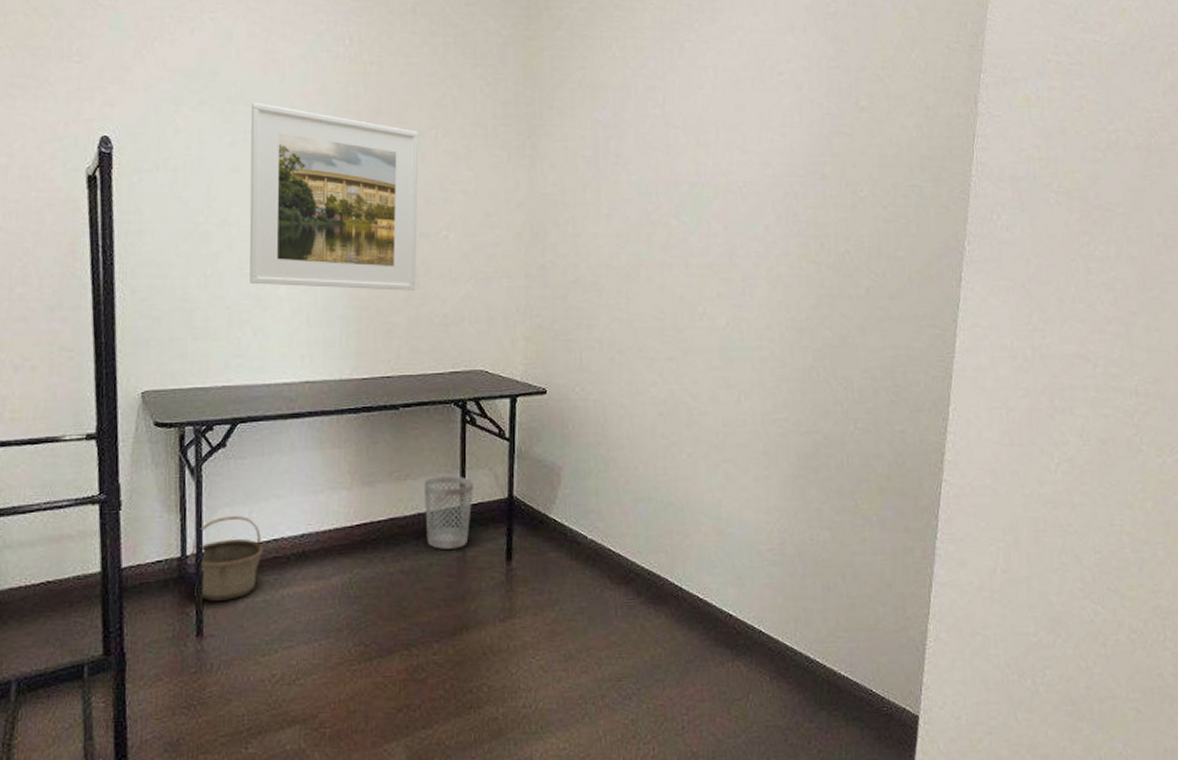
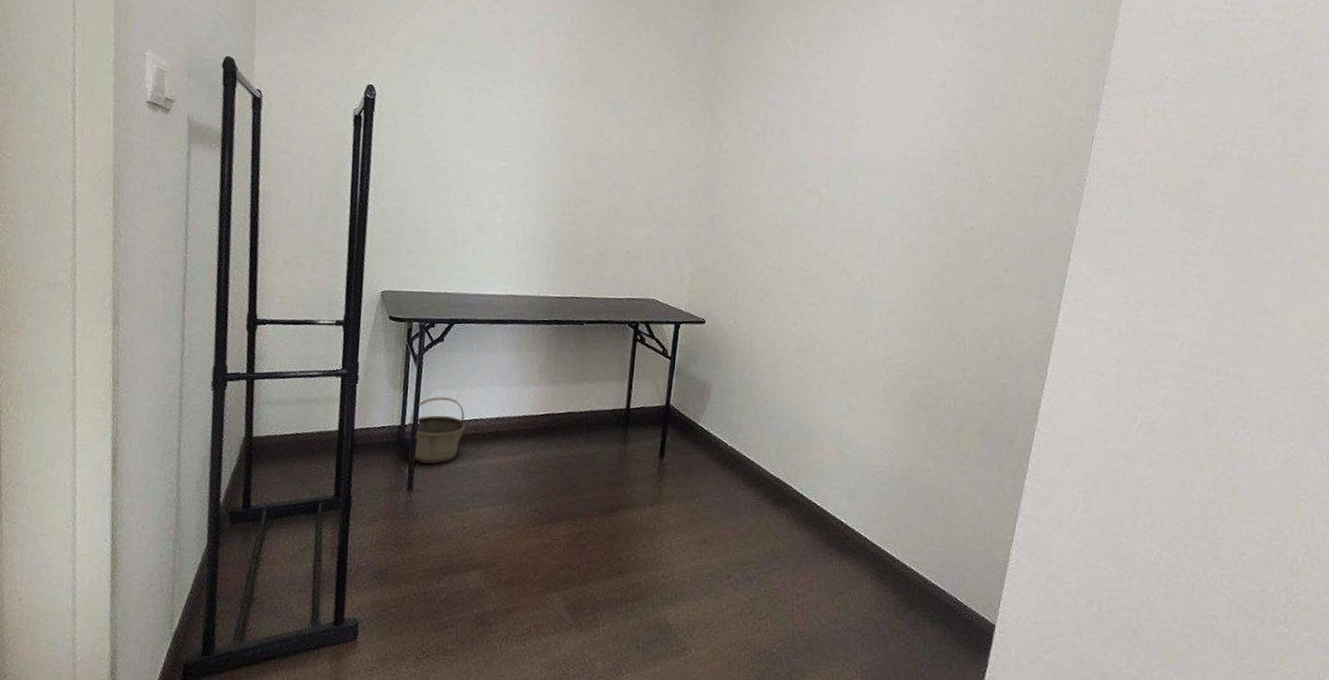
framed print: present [249,102,419,291] -> none [473,66,620,229]
wastebasket: present [423,475,473,549] -> none [596,382,638,443]

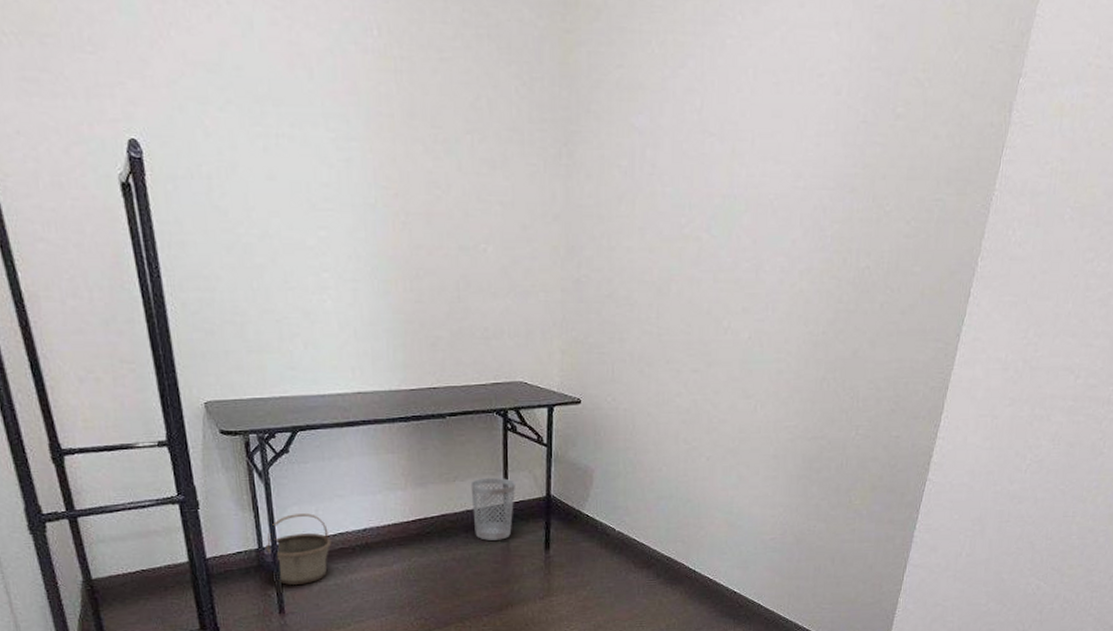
wastebasket: none [596,382,638,443] -> present [470,477,515,540]

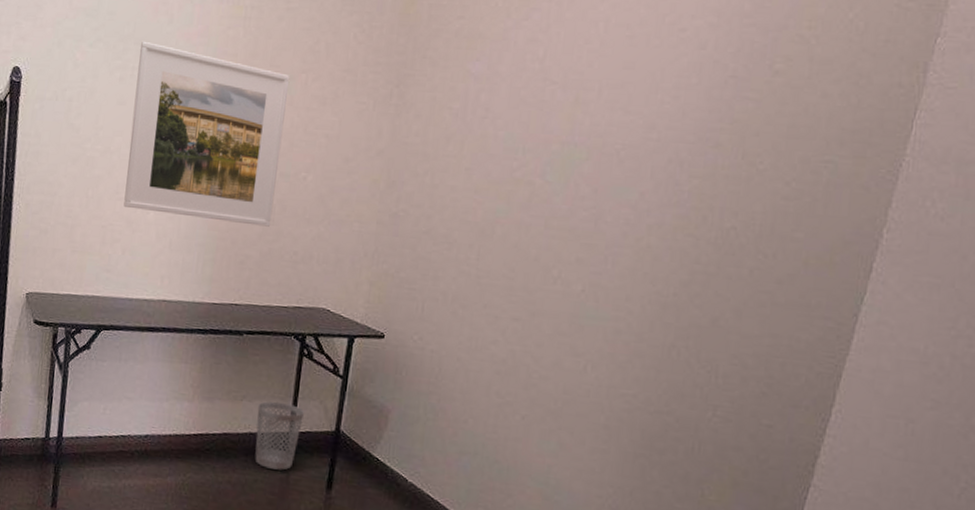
basket: present [266,513,332,585] -> none [51,409,113,481]
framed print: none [280,102,457,305] -> present [123,41,290,227]

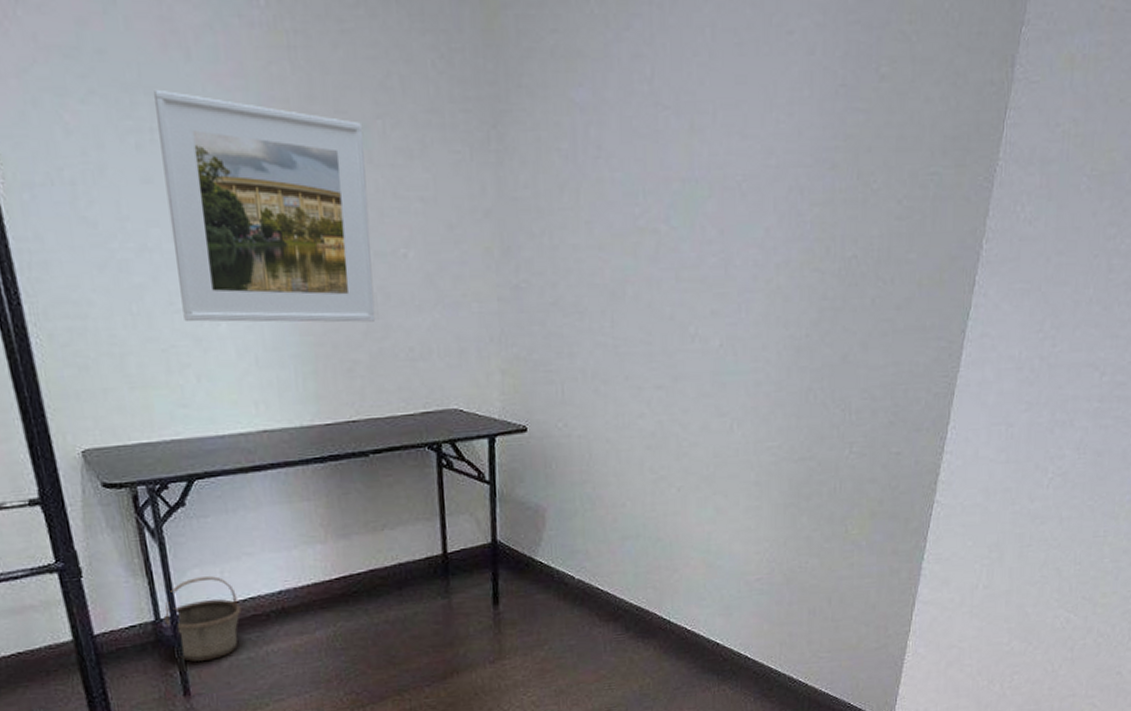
basket: none [51,409,113,481] -> present [164,576,242,662]
wastebasket: present [254,401,304,471] -> none [402,523,455,598]

